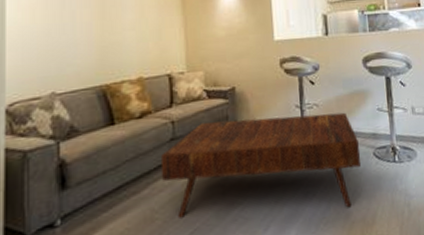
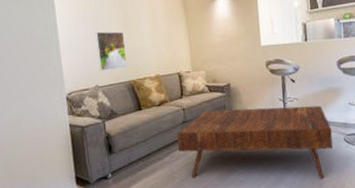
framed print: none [58,21,100,73] -> present [95,31,128,71]

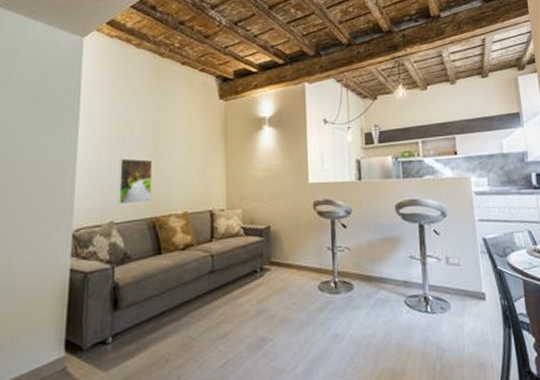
coffee table: present [177,105,333,178] -> none [201,257,391,354]

